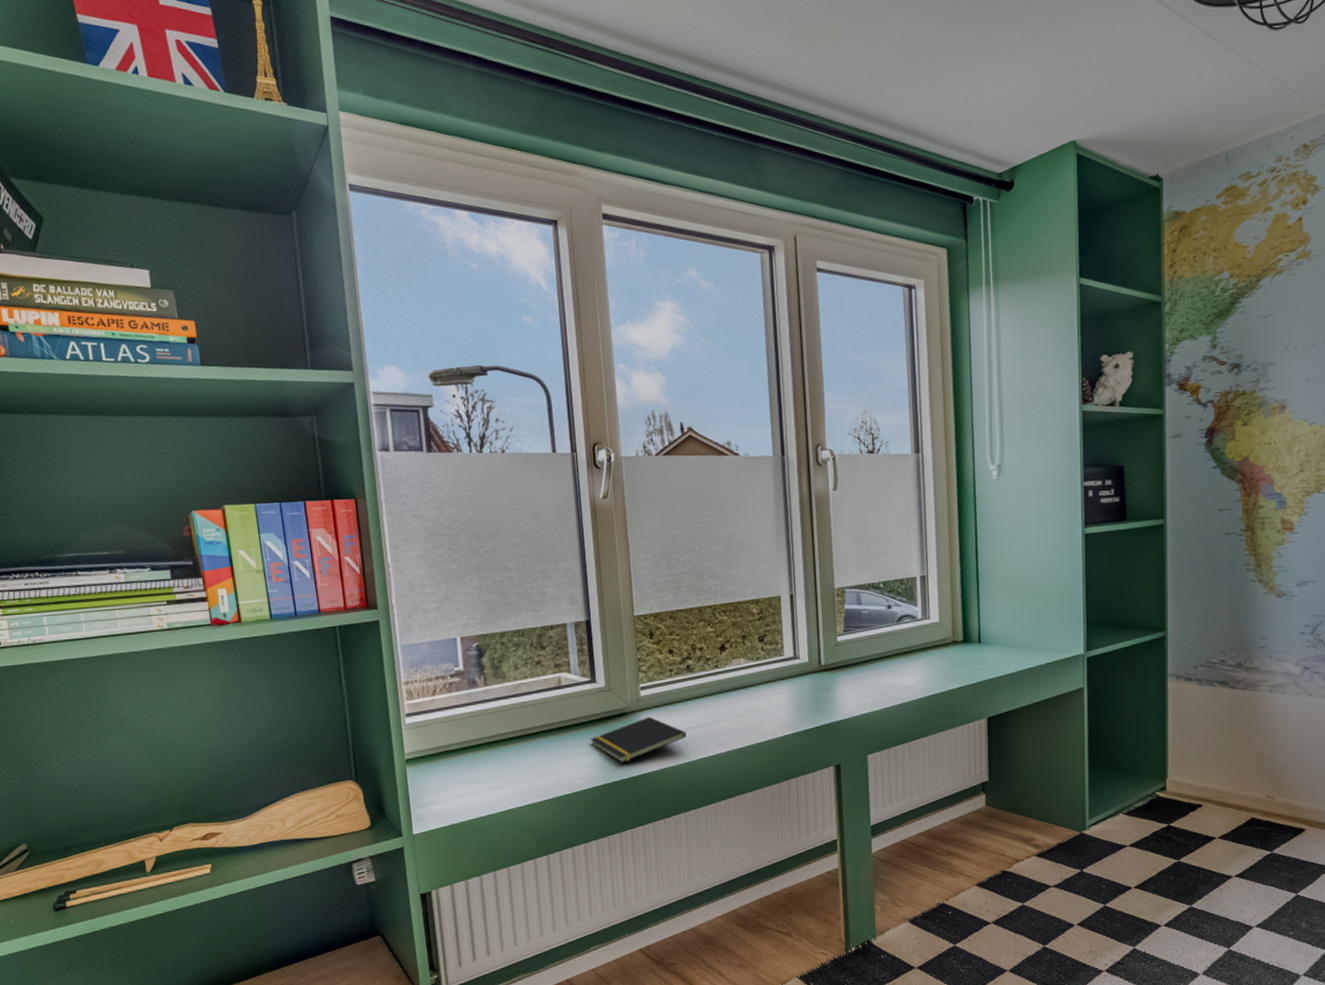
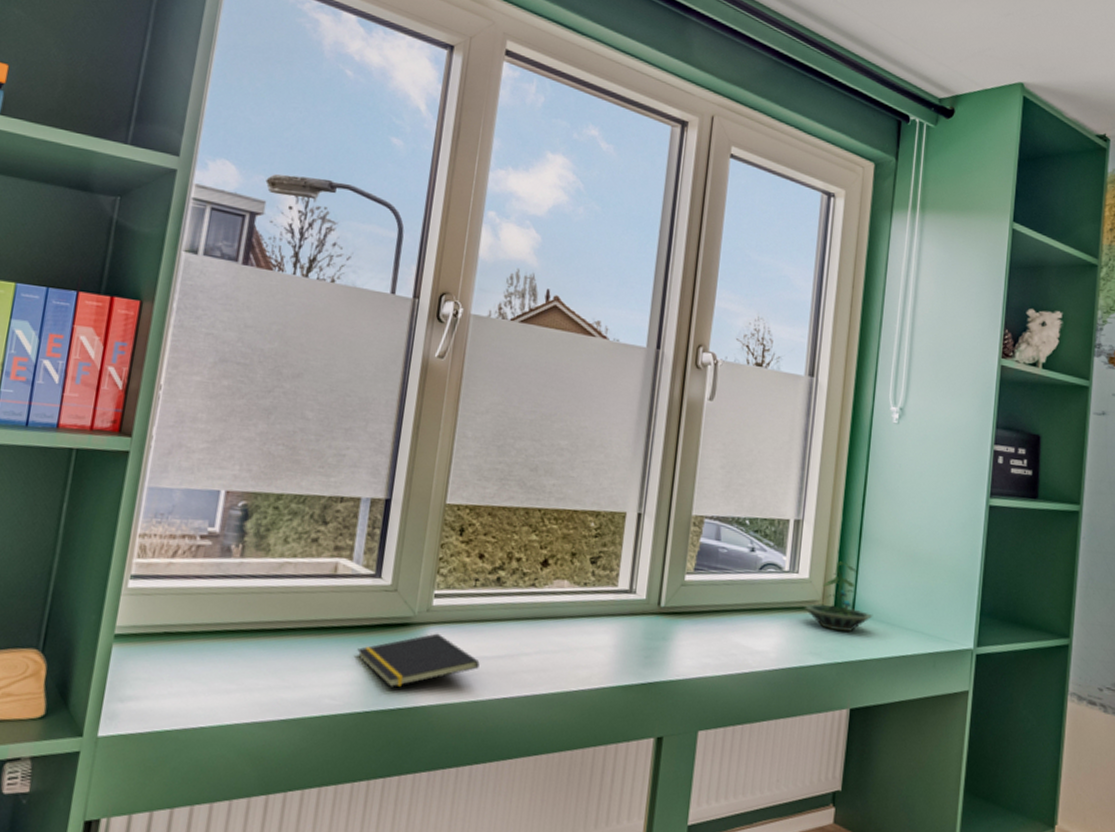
terrarium: none [938,603,997,659] -> present [804,561,873,632]

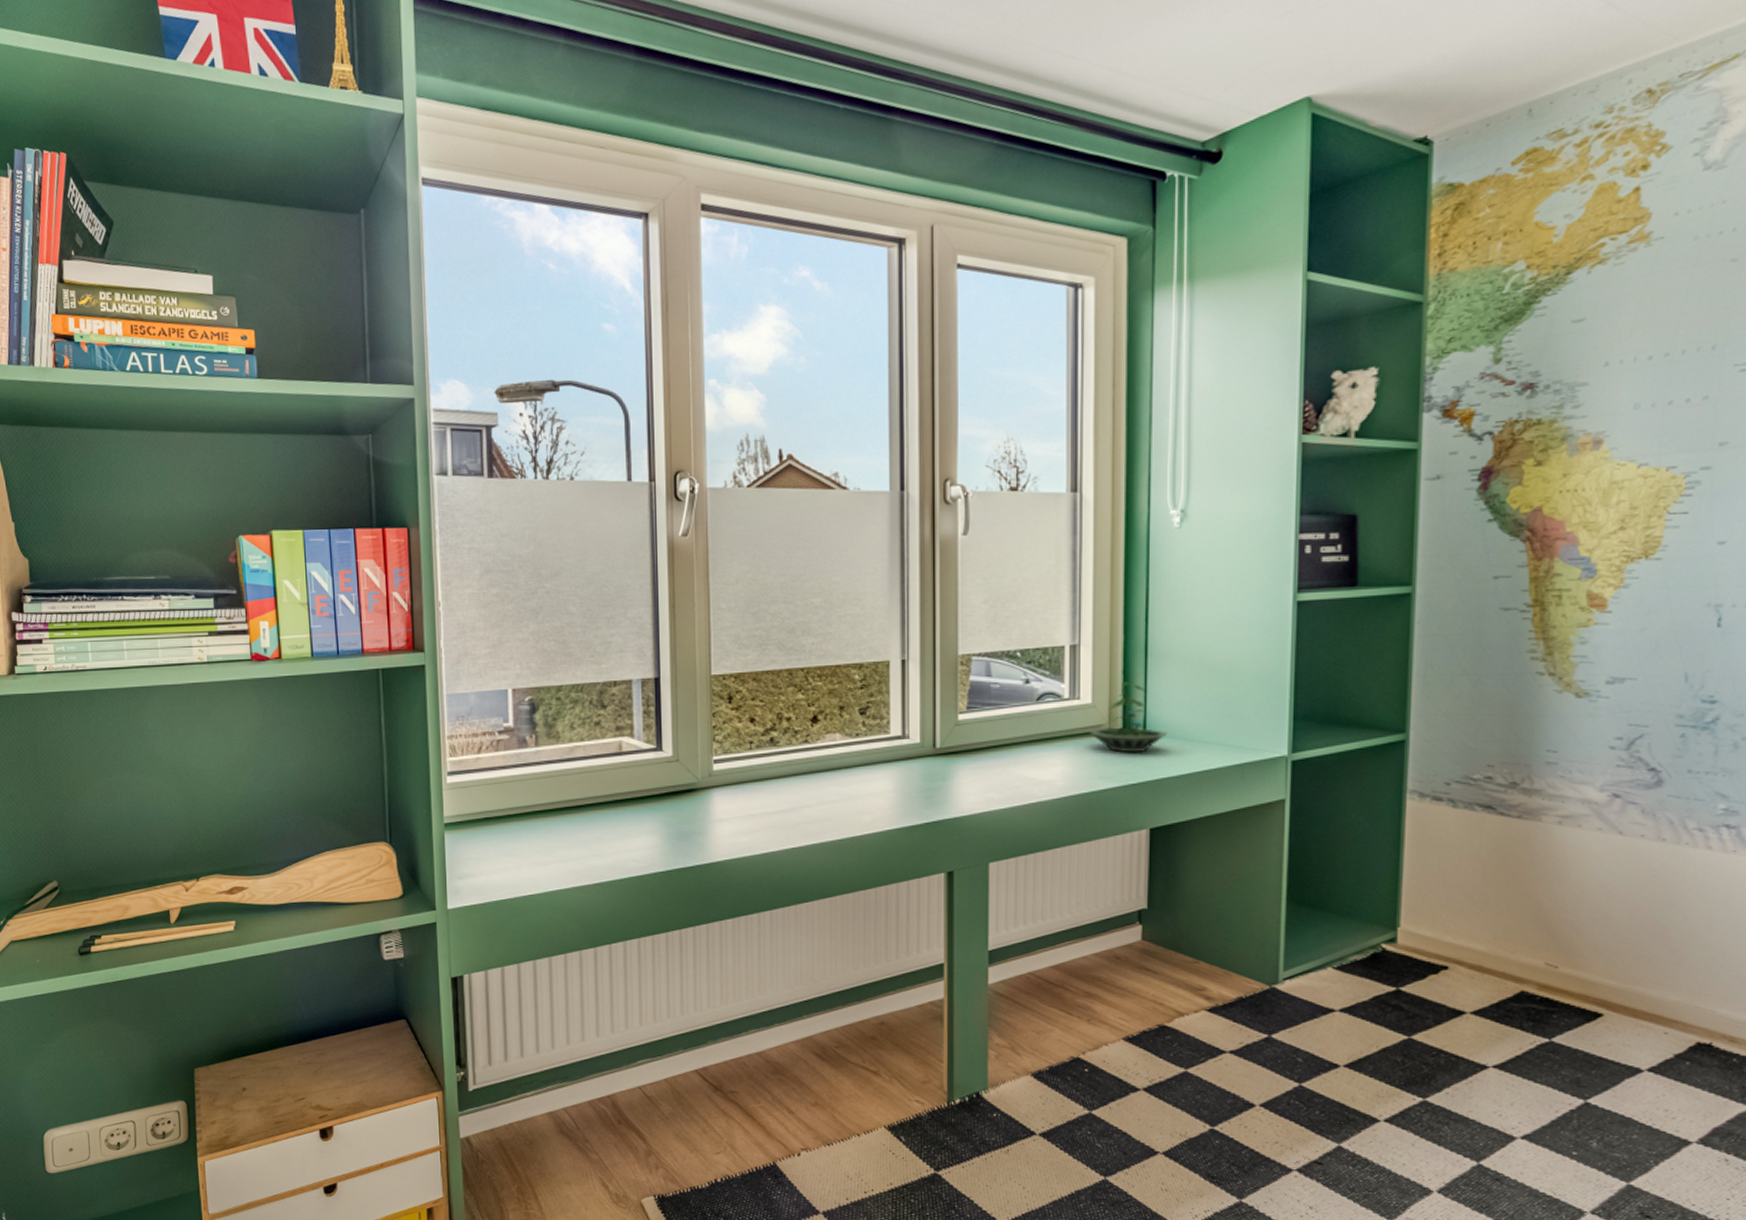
notepad: present [357,633,480,687] -> none [652,795,765,847]

